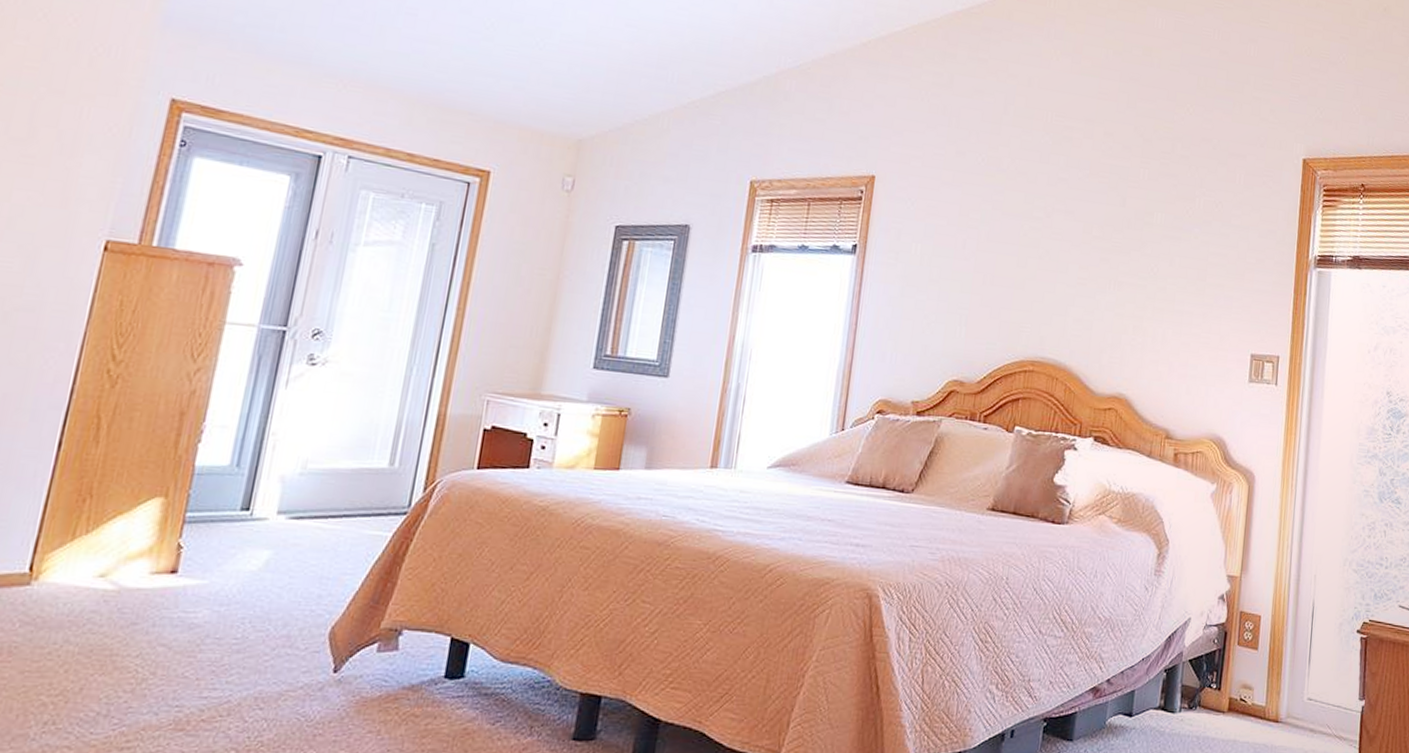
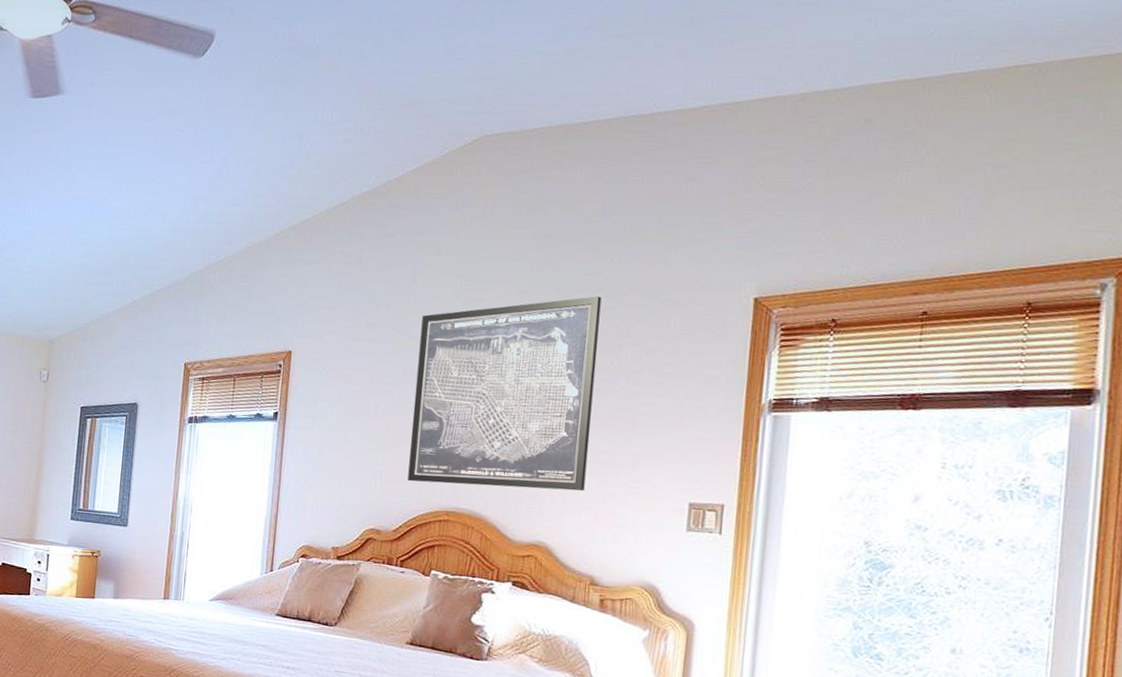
wall art: none [994,144,1179,341] -> present [408,296,602,491]

